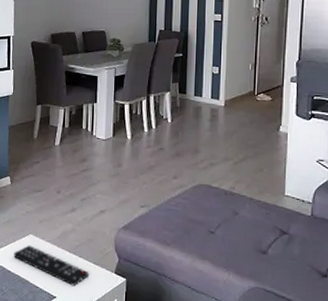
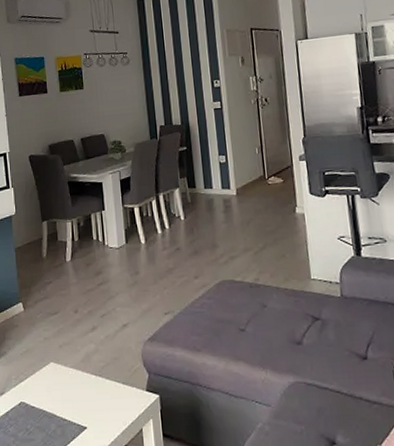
remote control: present [13,245,88,286] -> none [35,375,119,412]

